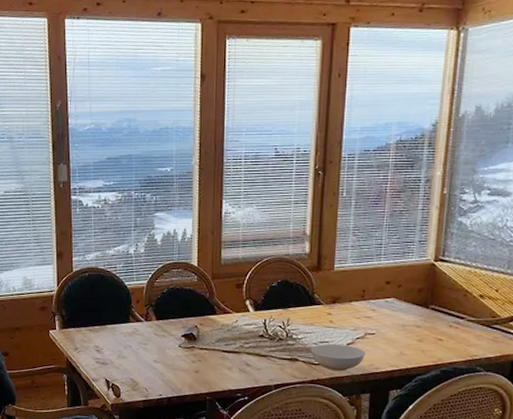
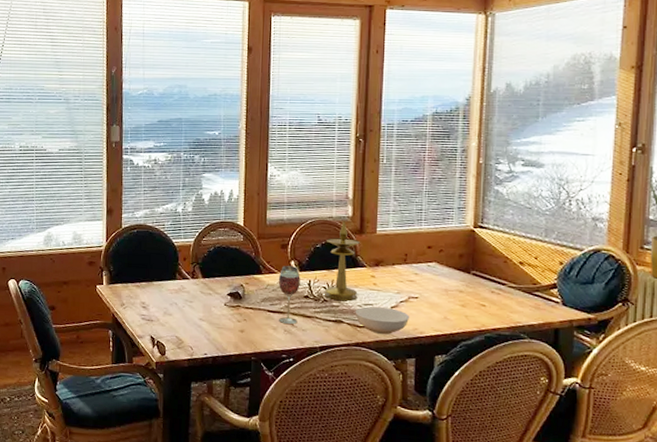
wineglass: none [233,306,256,364] -> present [278,266,300,325]
candlestick: none [279,258,317,340] -> present [324,221,360,302]

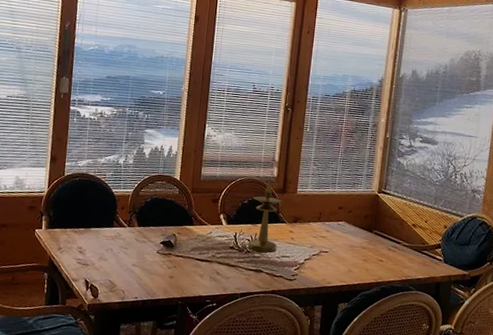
wineglass: present [278,266,300,325] -> none [206,219,228,273]
bowl: present [355,306,410,335] -> none [273,258,320,284]

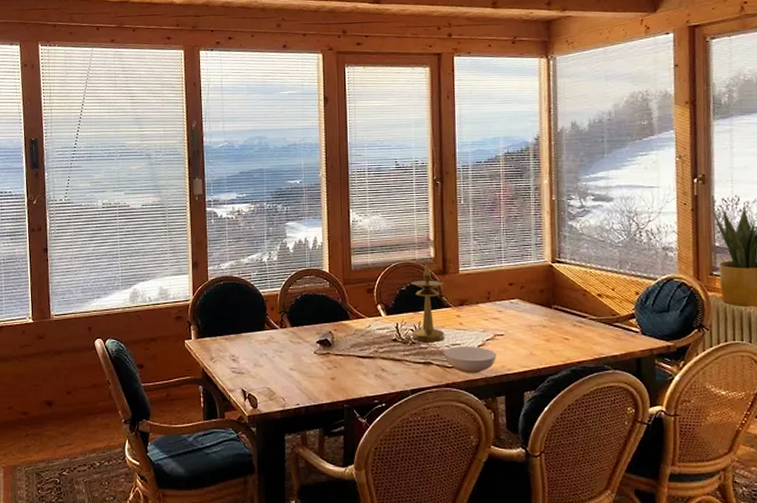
bowl: none [273,258,320,284] -> present [443,346,497,374]

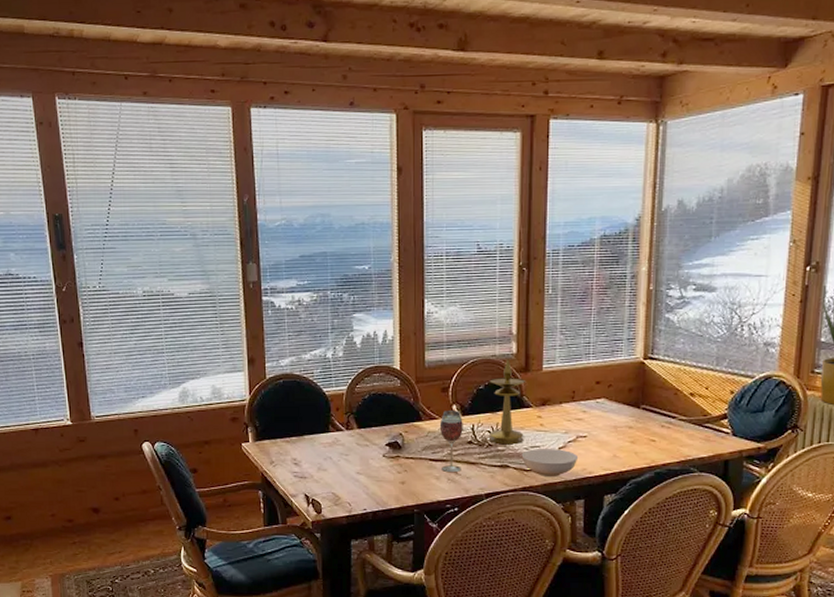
wineglass: none [366,310,388,369] -> present [439,411,463,473]

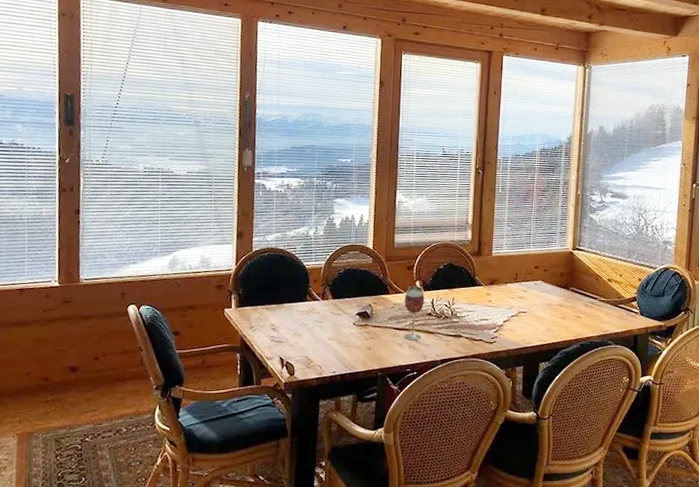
candlestick: present [488,359,525,445] -> none [445,244,478,317]
bowl: present [521,449,579,478] -> none [472,321,520,347]

